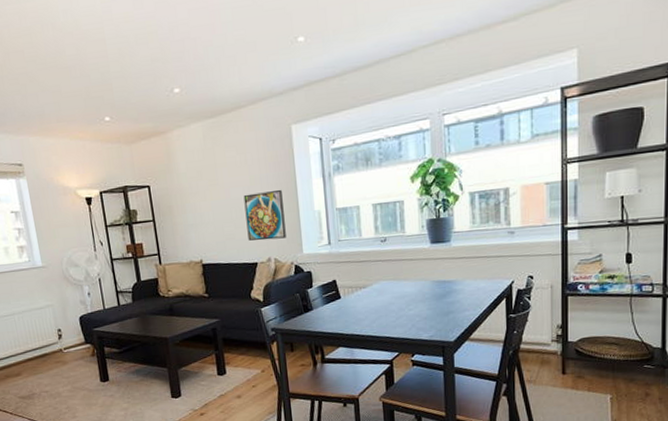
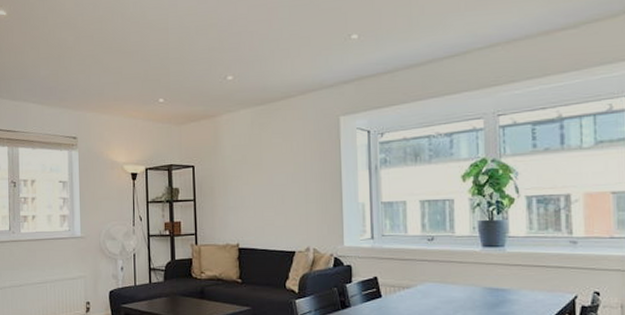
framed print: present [243,189,286,241] -> none [286,178,327,229]

